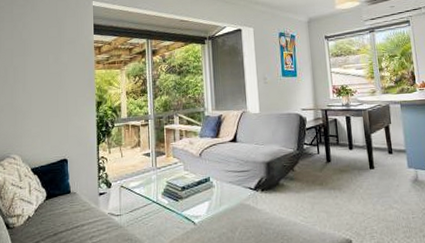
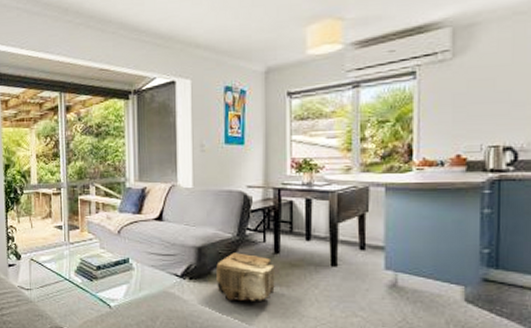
pouf: none [282,164,330,207] -> present [216,252,275,302]

